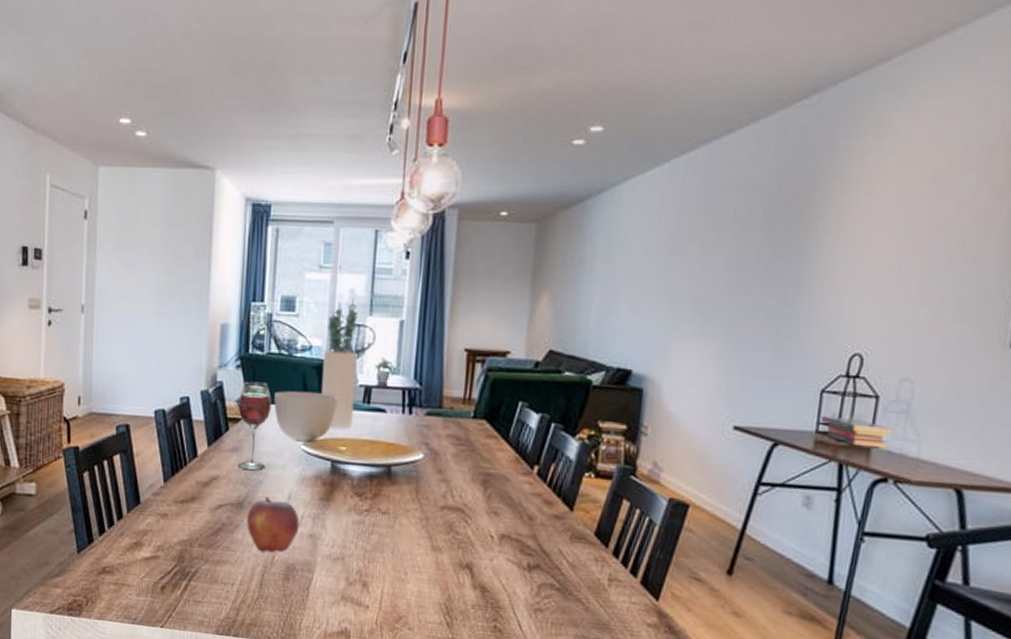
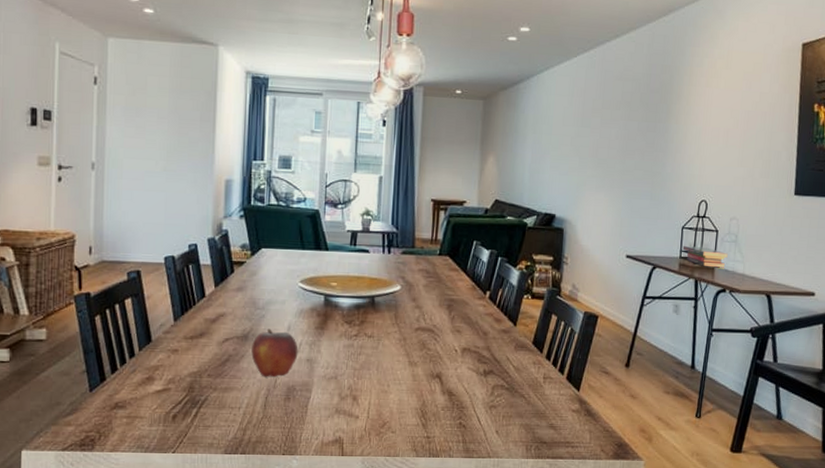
wineglass: present [237,381,272,471] -> none [242,229,272,307]
bowl: present [274,391,338,442] -> none [274,236,329,280]
vase: present [322,298,358,430] -> none [315,158,345,268]

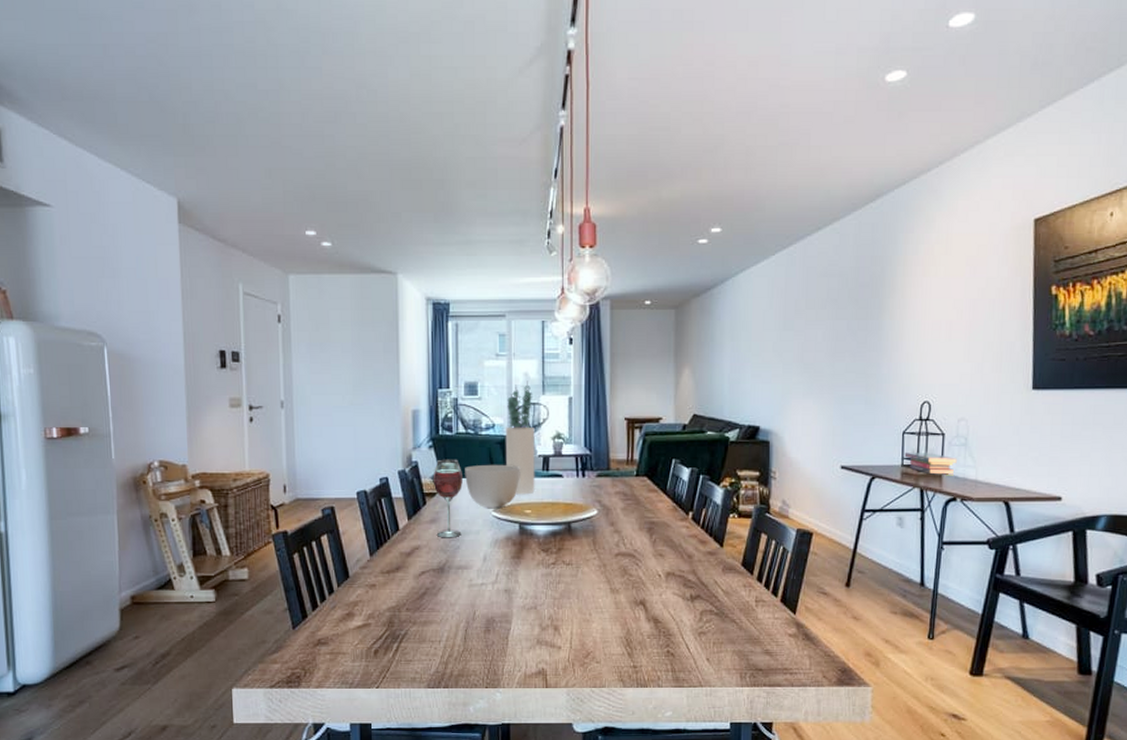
wineglass: none [242,229,272,307] -> present [433,459,462,538]
fruit: present [251,328,299,377] -> none [448,560,496,610]
bowl: none [274,236,329,280] -> present [465,464,521,509]
vase: none [315,158,345,268] -> present [505,381,535,495]

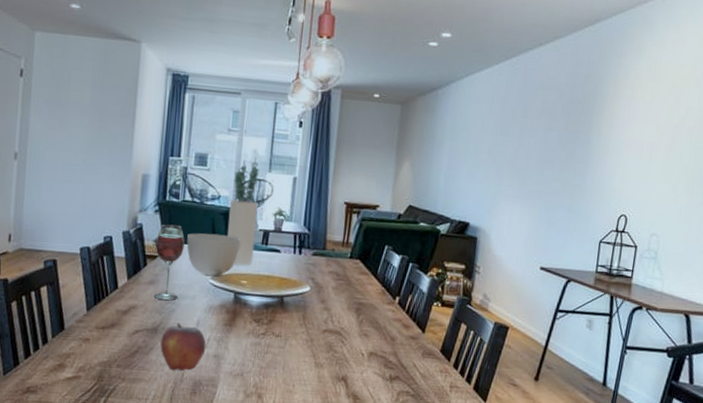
fruit: none [448,560,496,610] -> present [160,322,207,371]
books: present [904,452,957,475] -> none [599,259,646,285]

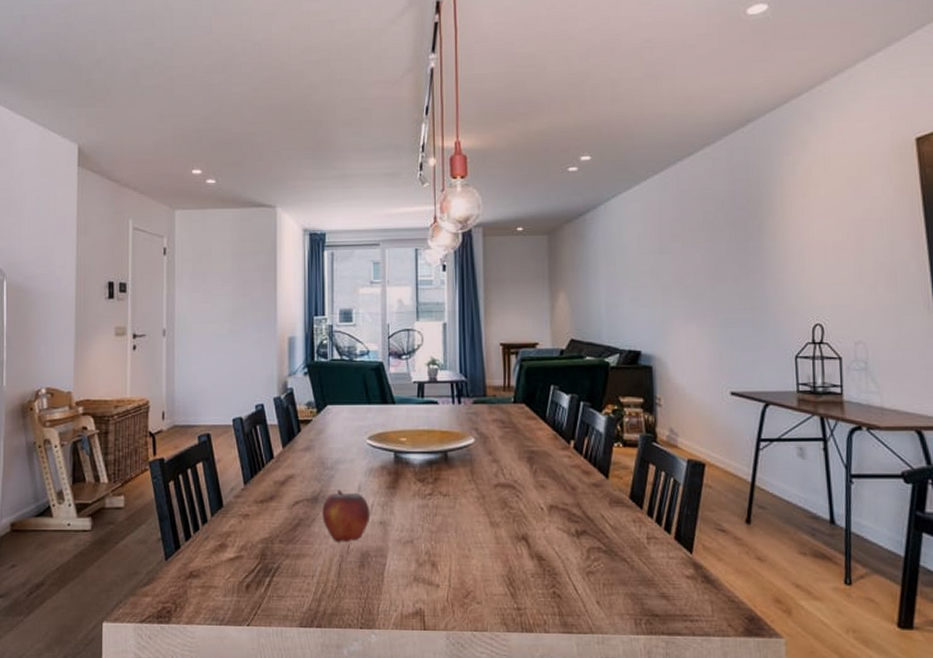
wineglass: present [153,224,185,301] -> none [307,386,337,467]
bowl: present [186,233,241,277] -> none [340,391,395,437]
vase: present [228,157,259,266] -> none [379,307,410,422]

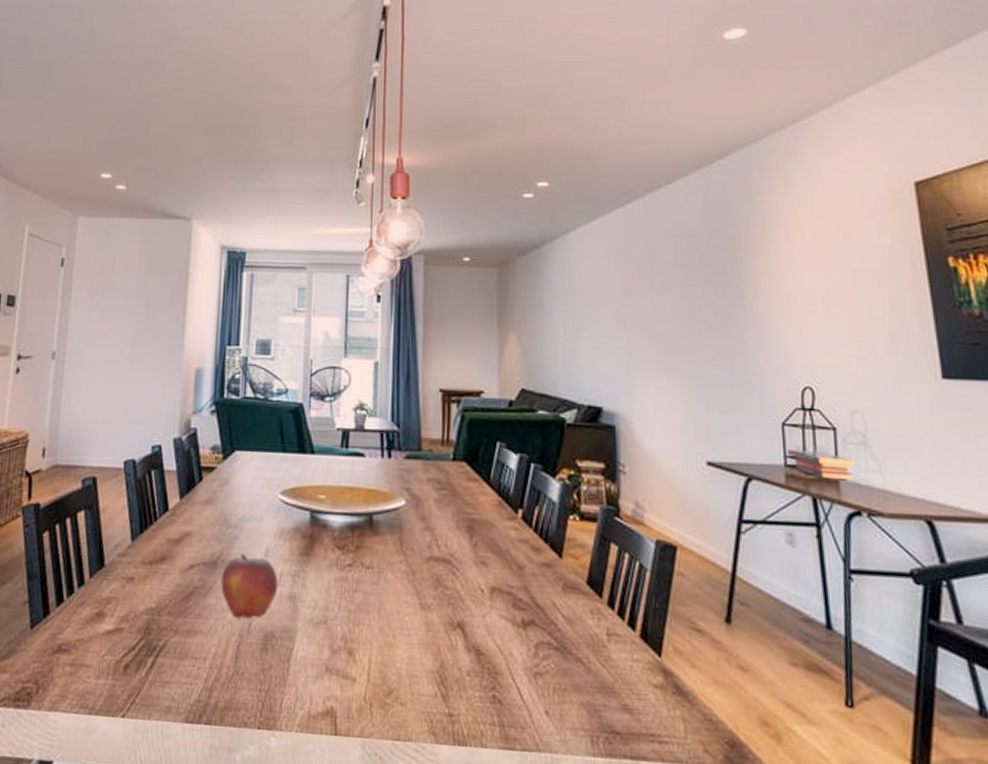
books: none [799,377,858,401] -> present [786,448,856,481]

